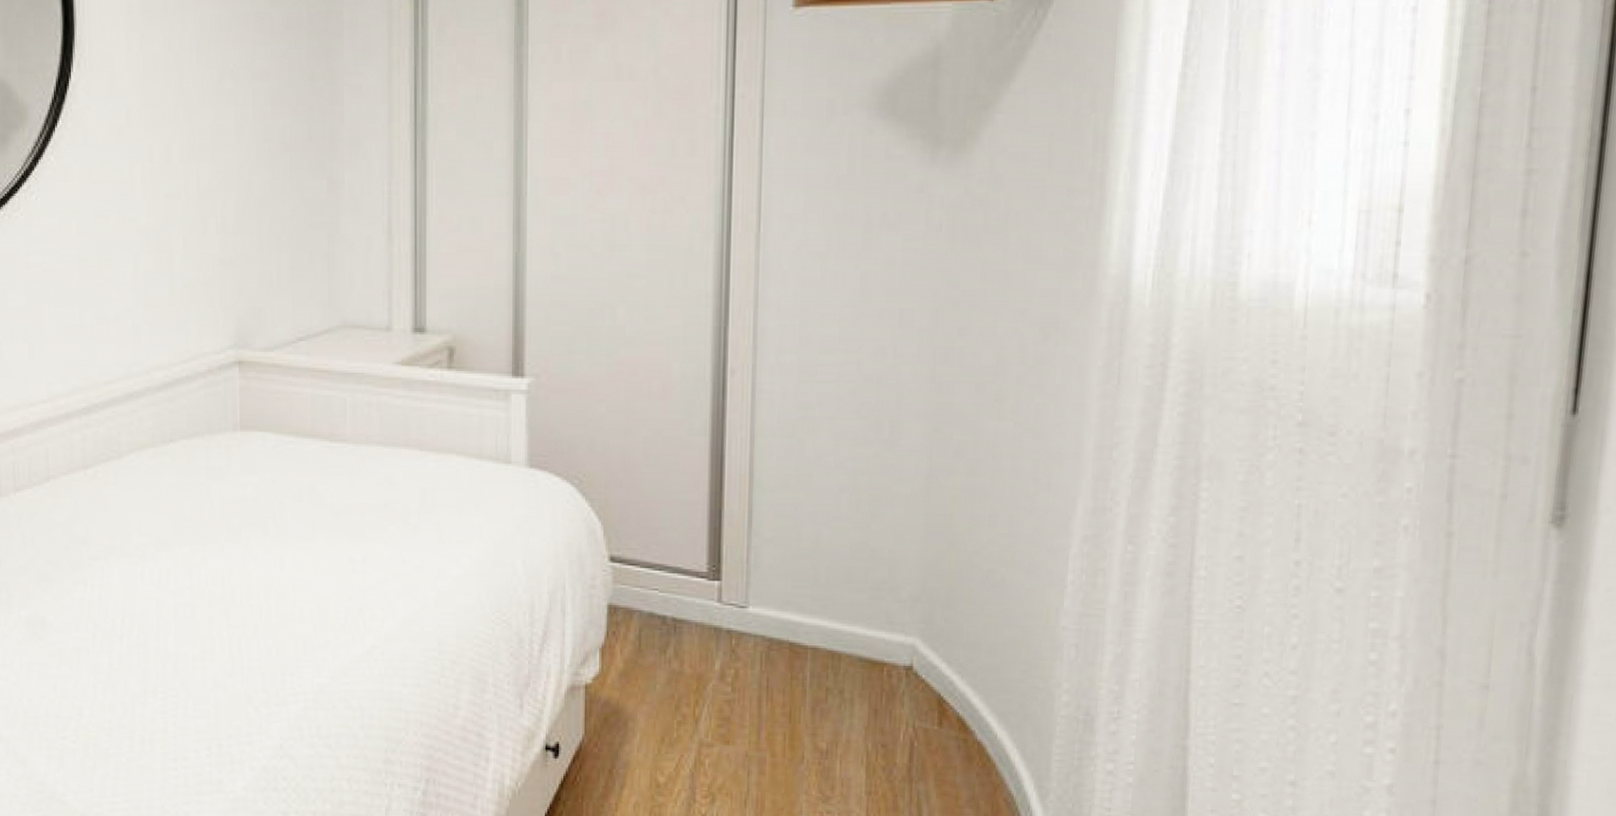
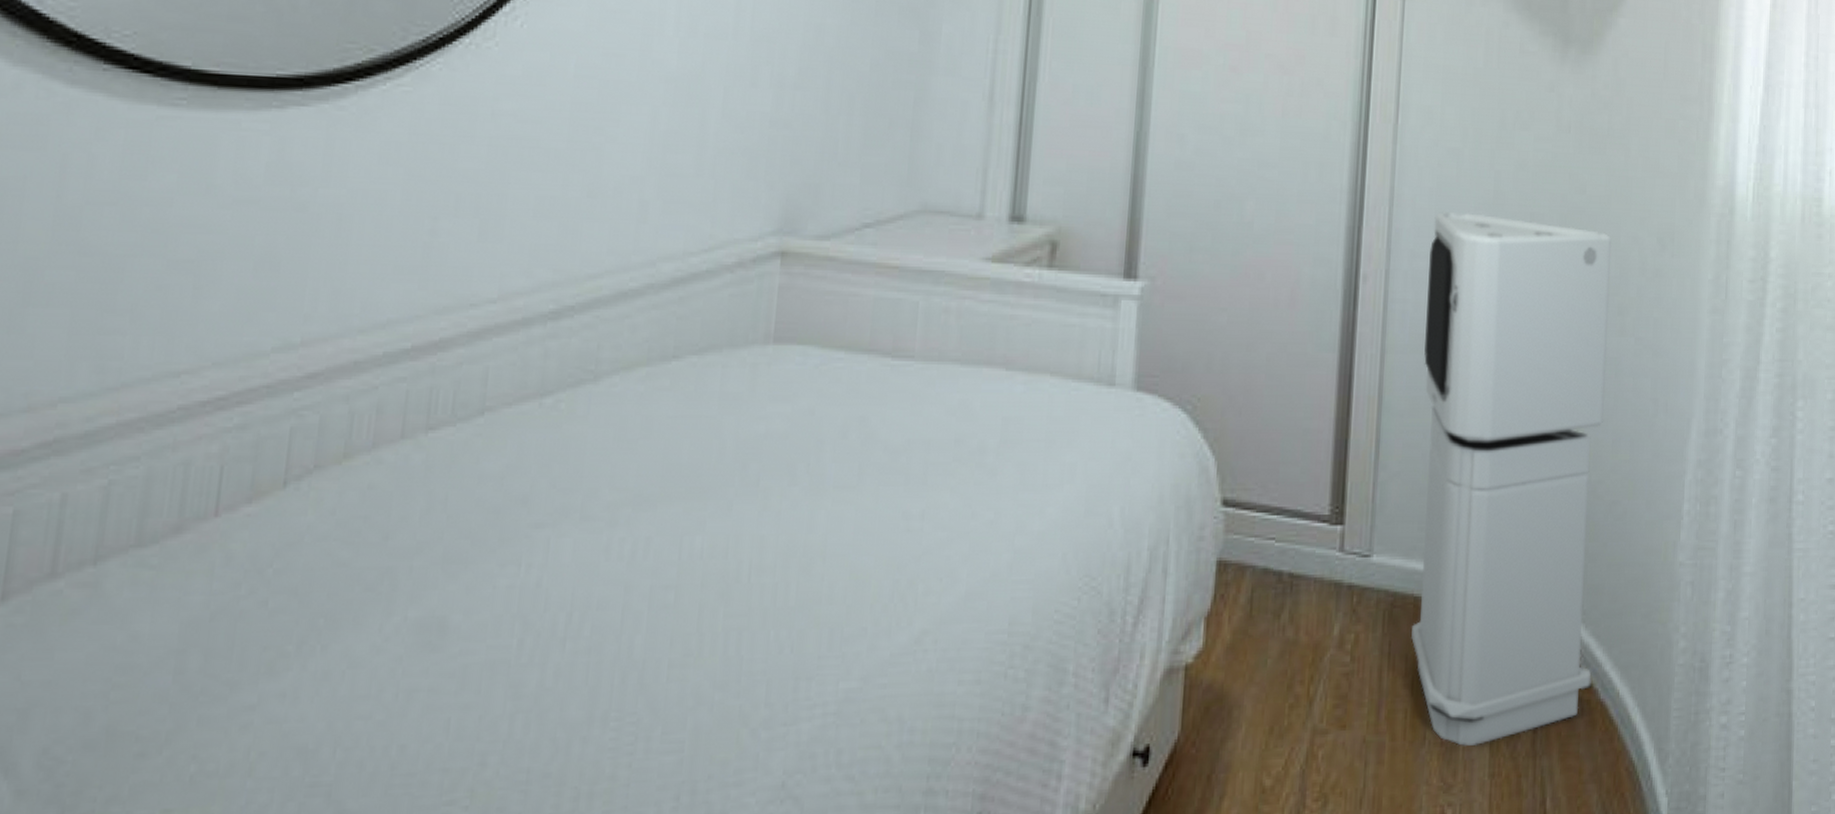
air purifier: none [788,310,989,767] -> present [1411,212,1612,746]

